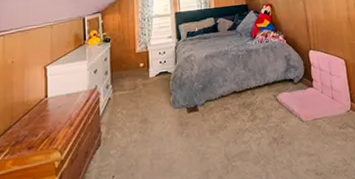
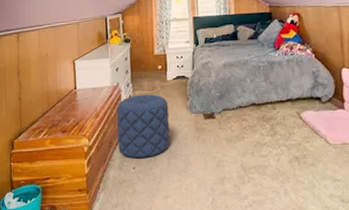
pouf: none [93,93,153,166] -> present [116,94,170,157]

